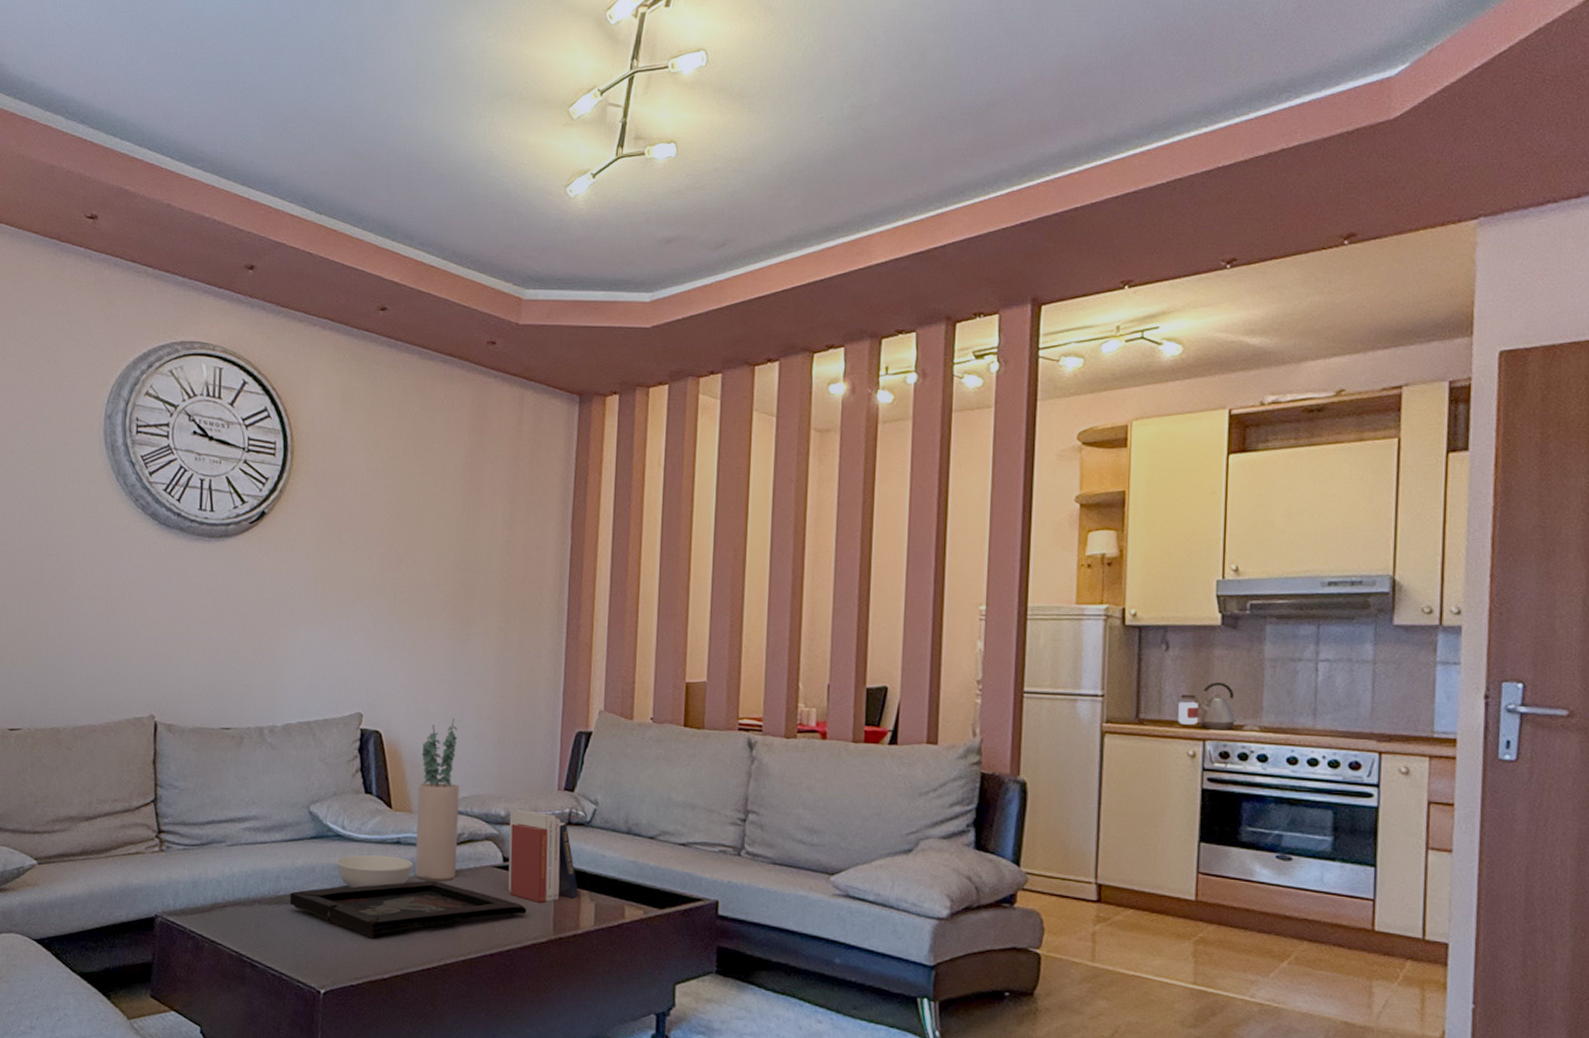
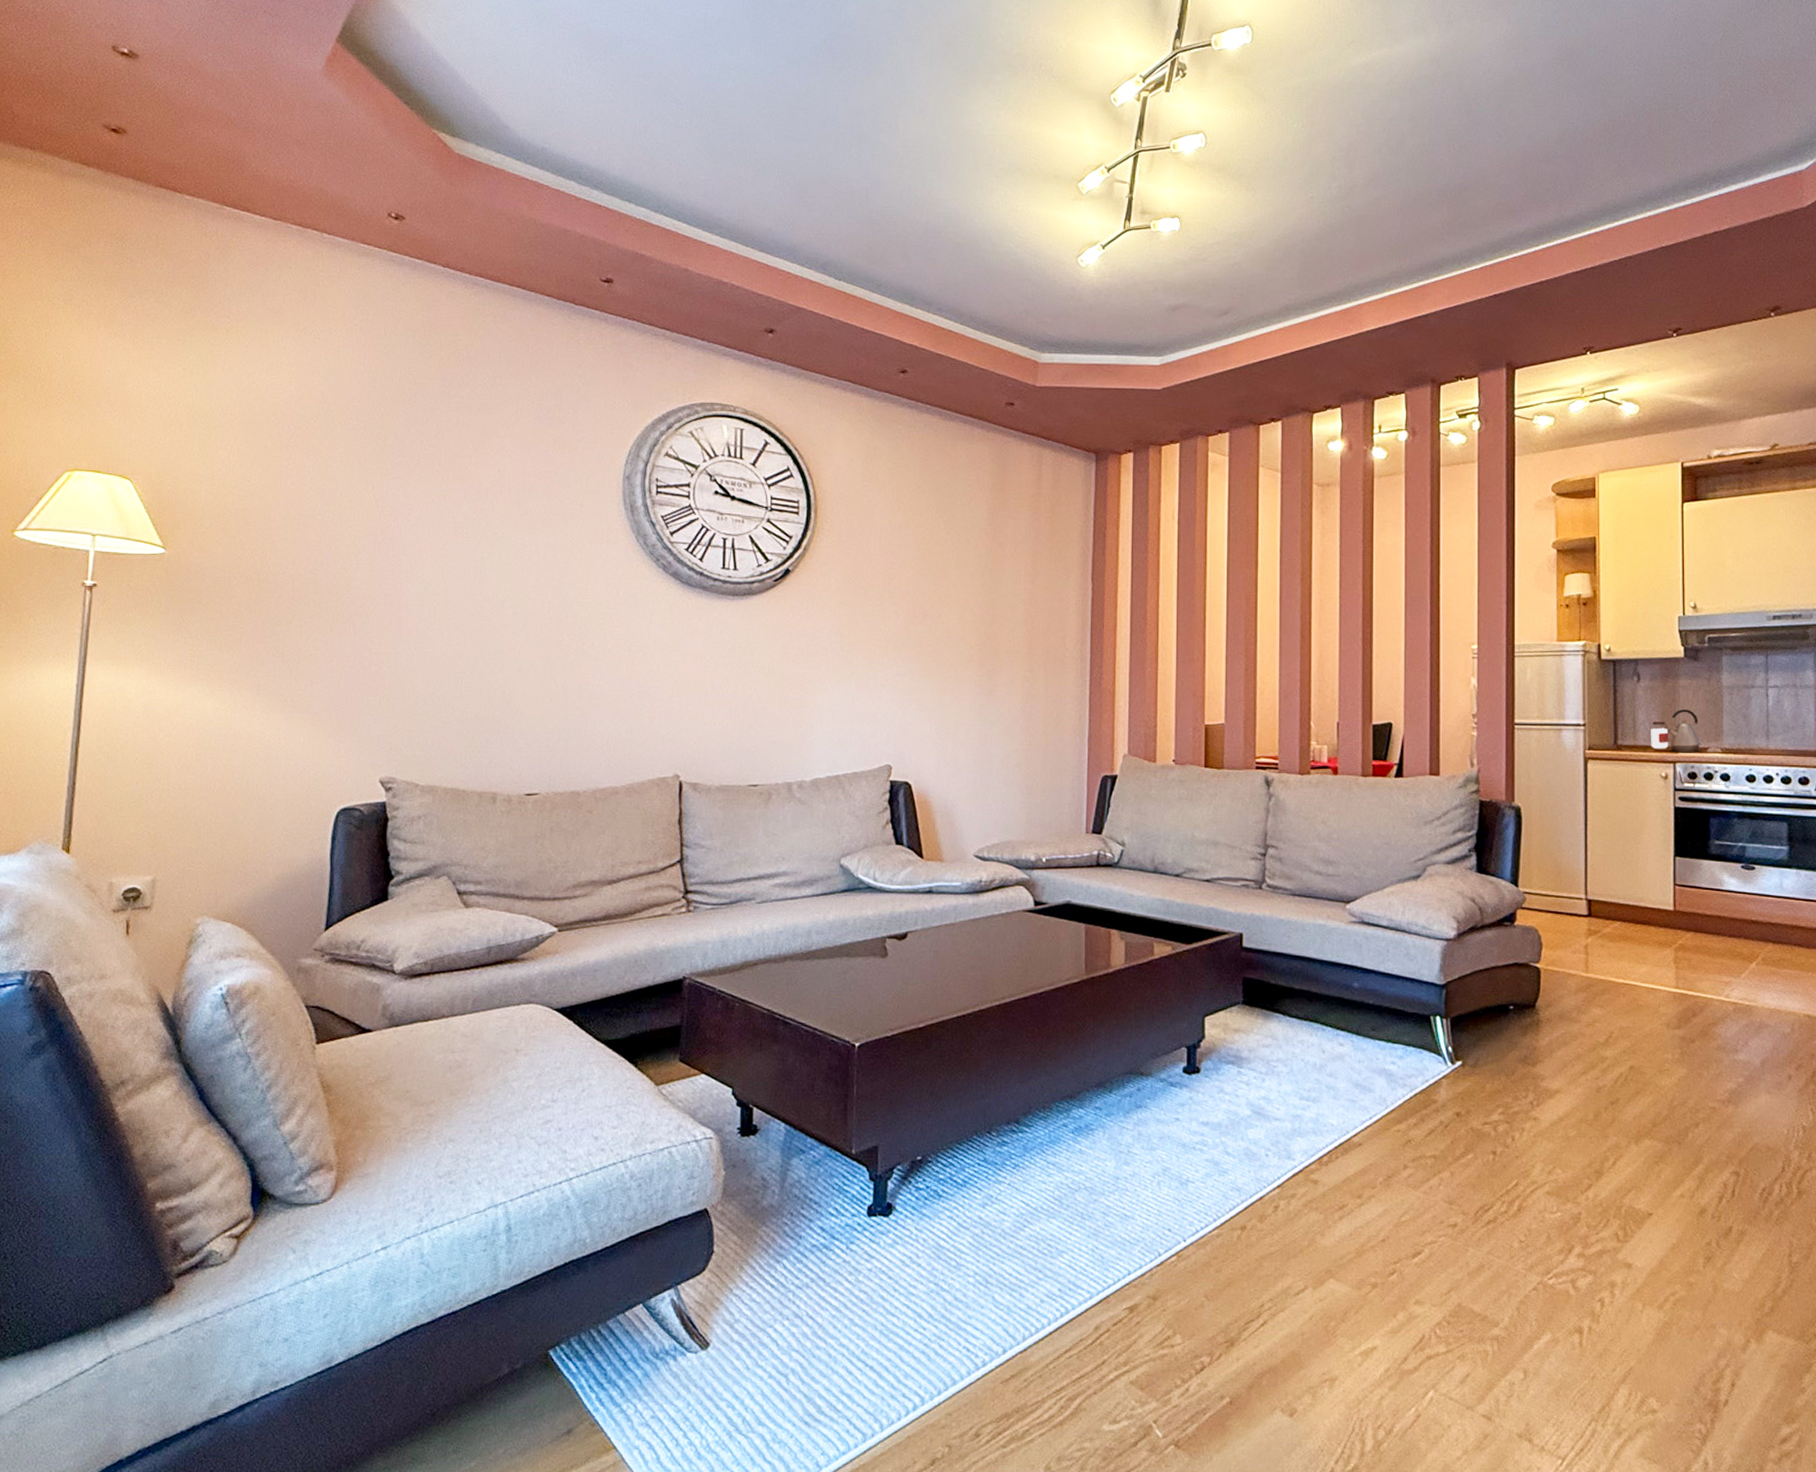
decorative tray: present [290,880,527,939] -> none [822,927,1059,989]
bowl: present [336,854,414,888] -> none [869,905,946,939]
vase: present [415,718,460,883] -> none [947,767,990,930]
books: present [508,808,579,904] -> none [1039,852,1109,945]

